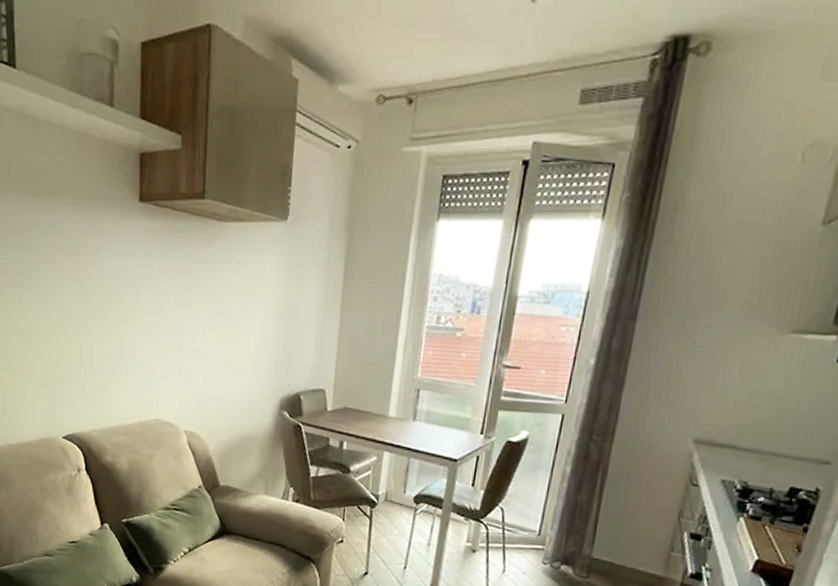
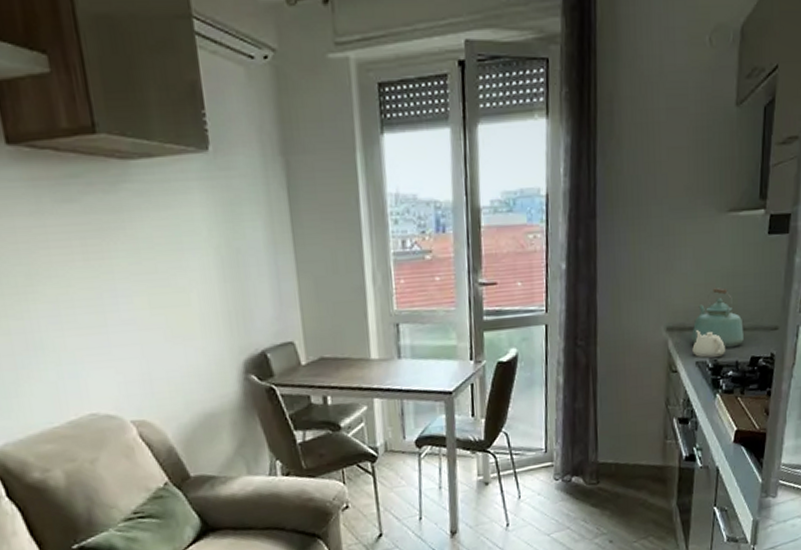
kettle: none [720,407,787,474] -> present [691,286,745,348]
teapot: none [720,447,761,481] -> present [692,329,726,359]

